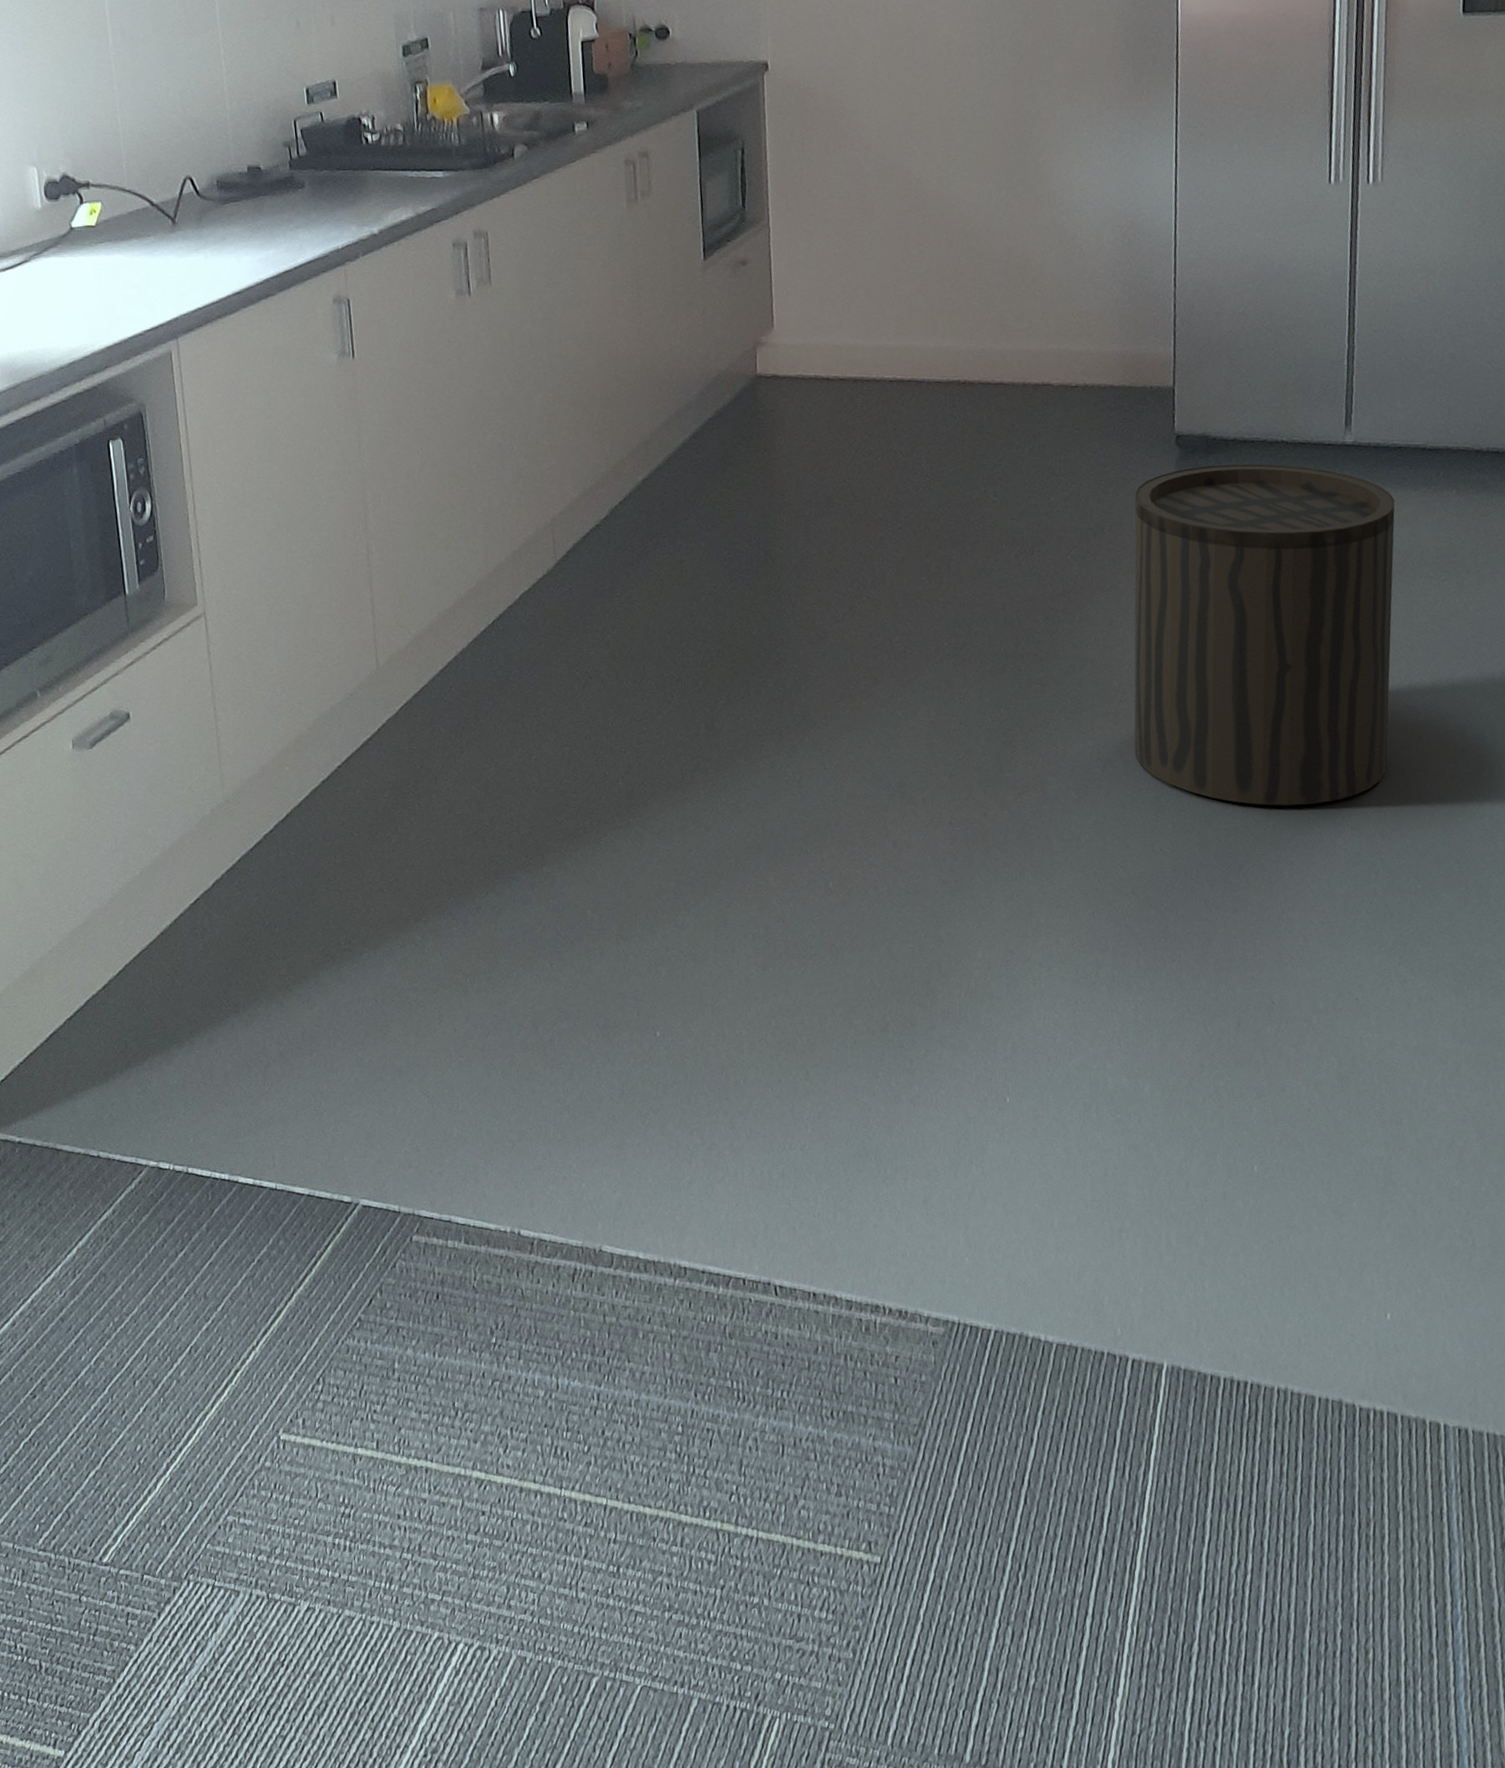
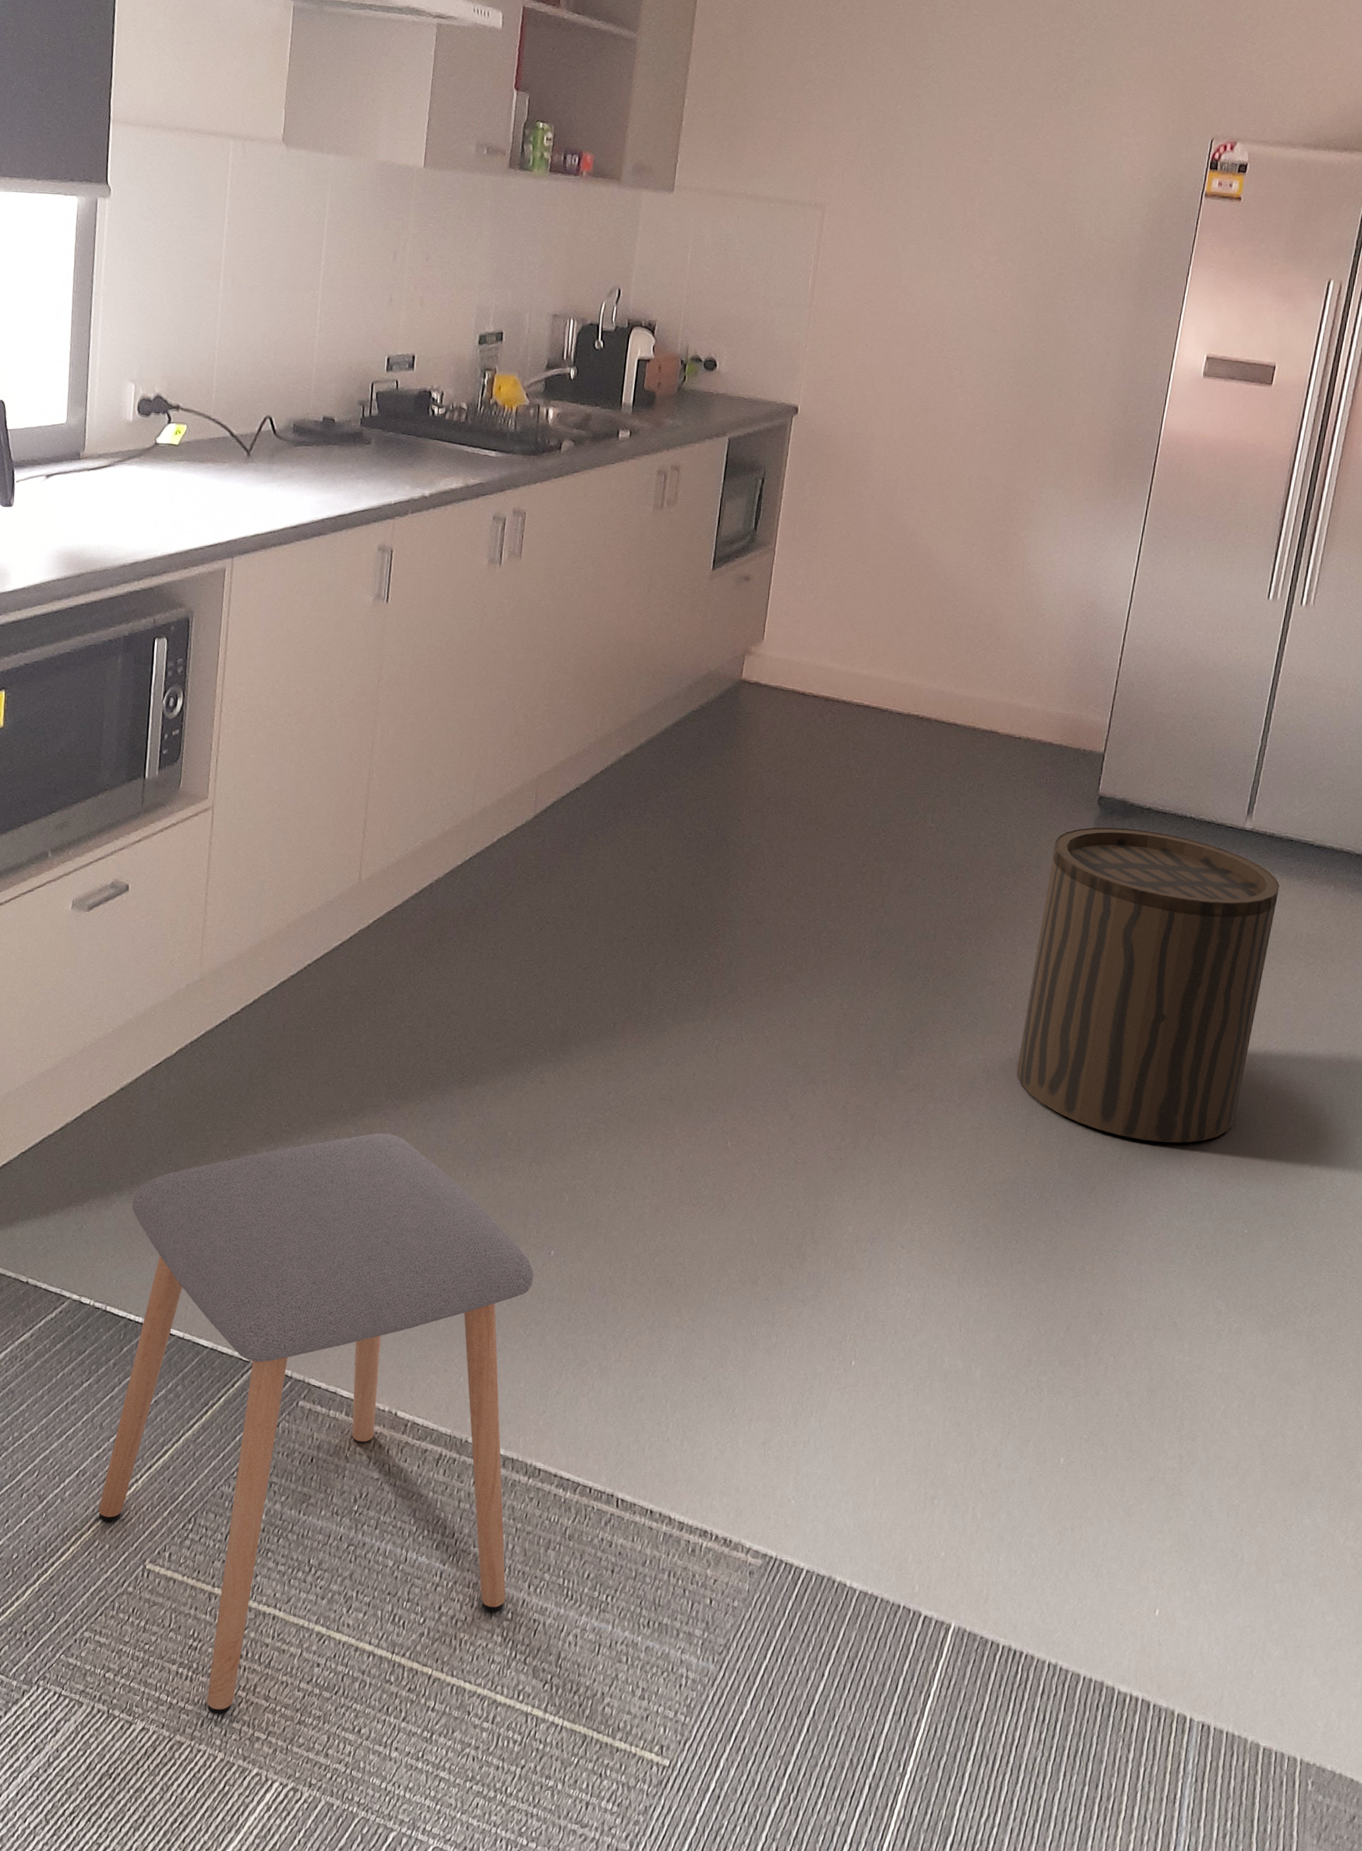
stool: none [195,934,673,1583] -> present [98,1133,534,1715]

